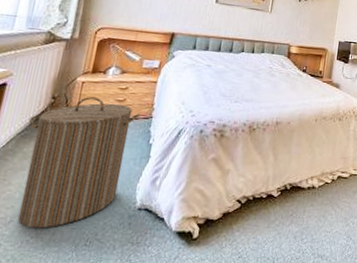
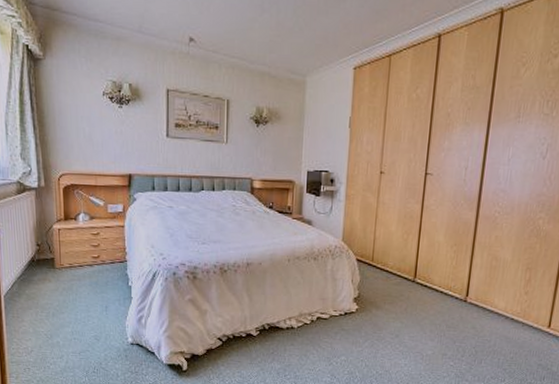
laundry hamper: present [17,97,141,229] -> none [24,243,115,358]

